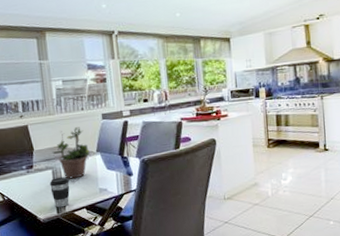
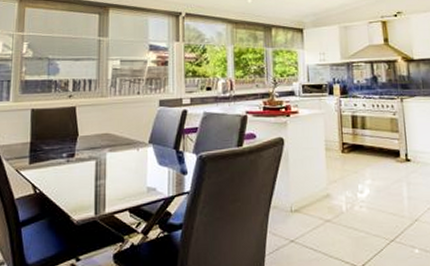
coffee cup: present [50,177,70,208] -> none [91,170,114,208]
potted plant: present [52,127,91,179] -> none [98,113,142,173]

